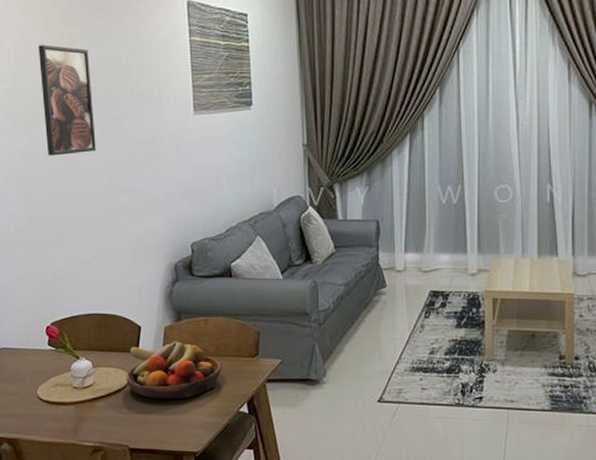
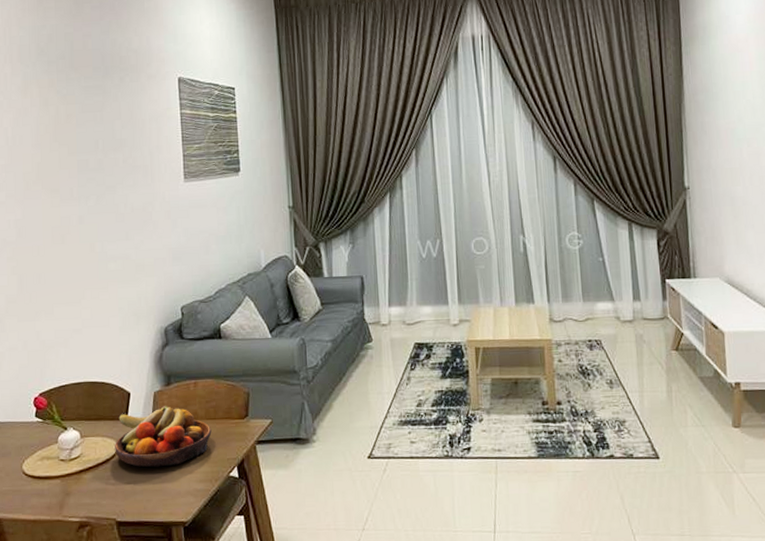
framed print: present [38,45,96,156] -> none [35,121,89,227]

